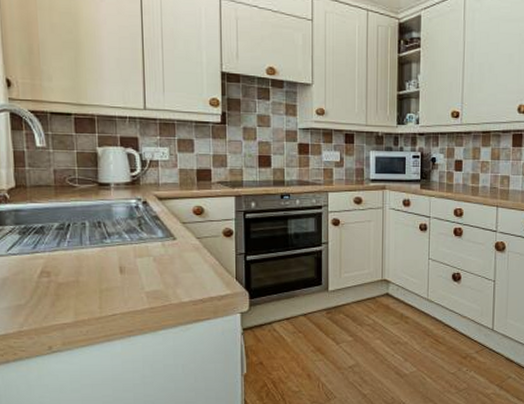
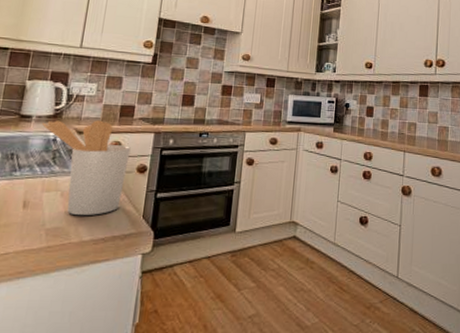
utensil holder: none [121,185,214,279] -> present [41,120,131,216]

